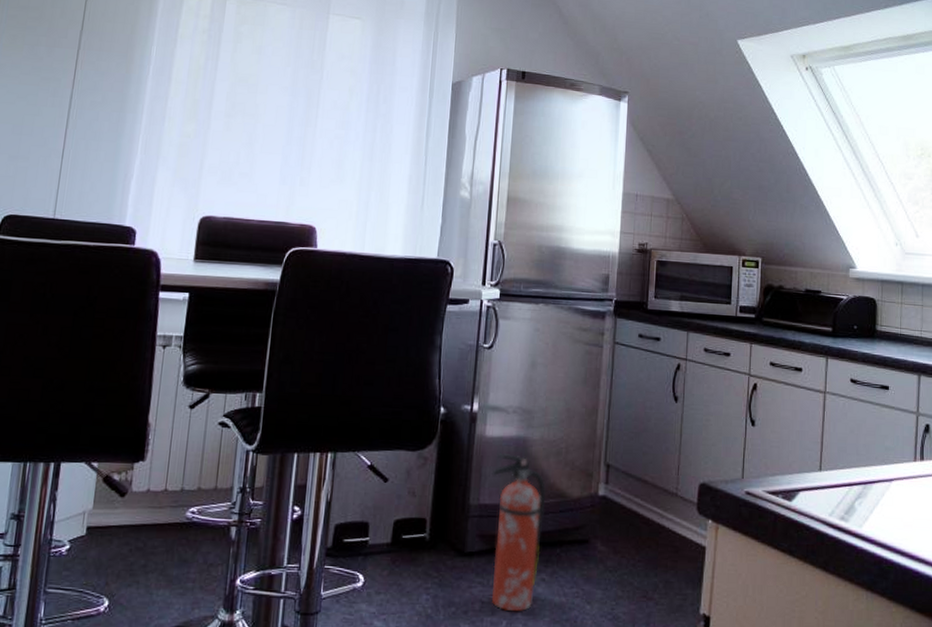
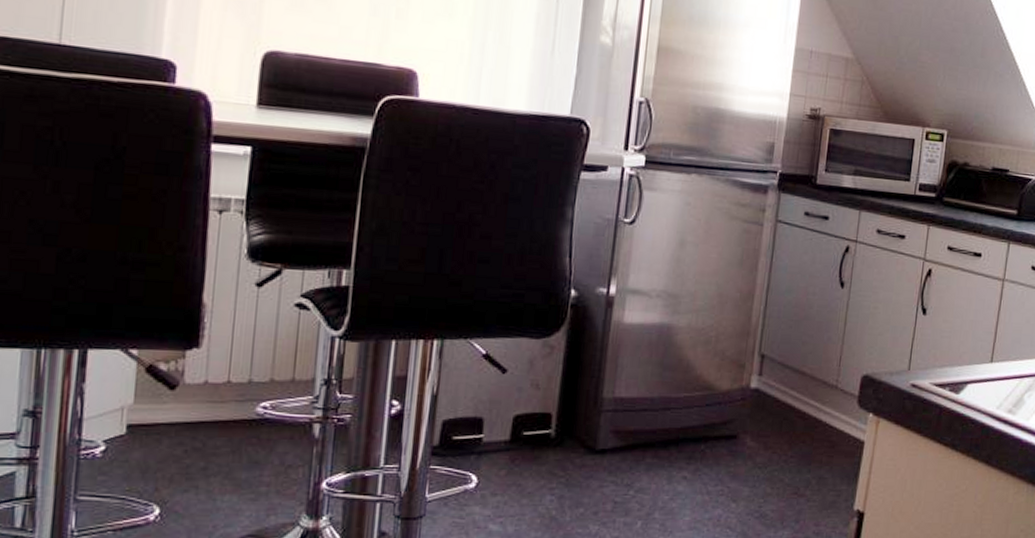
fire extinguisher: present [491,452,547,612] -> none [625,341,692,512]

